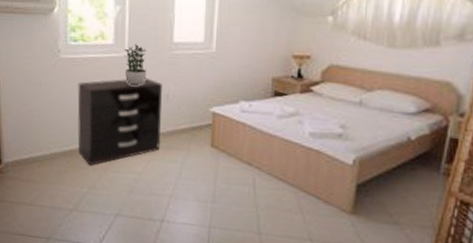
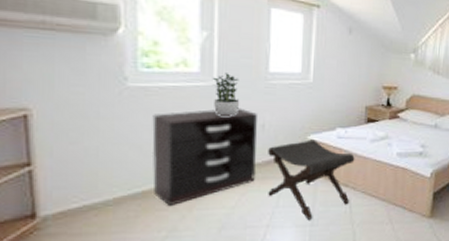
footstool: none [171,112,260,196] -> present [268,139,355,220]

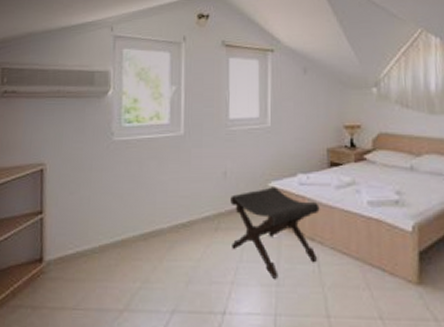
dresser: present [152,107,257,207] -> none [130,156,219,256]
potted plant: present [212,73,240,116] -> none [179,123,204,164]

